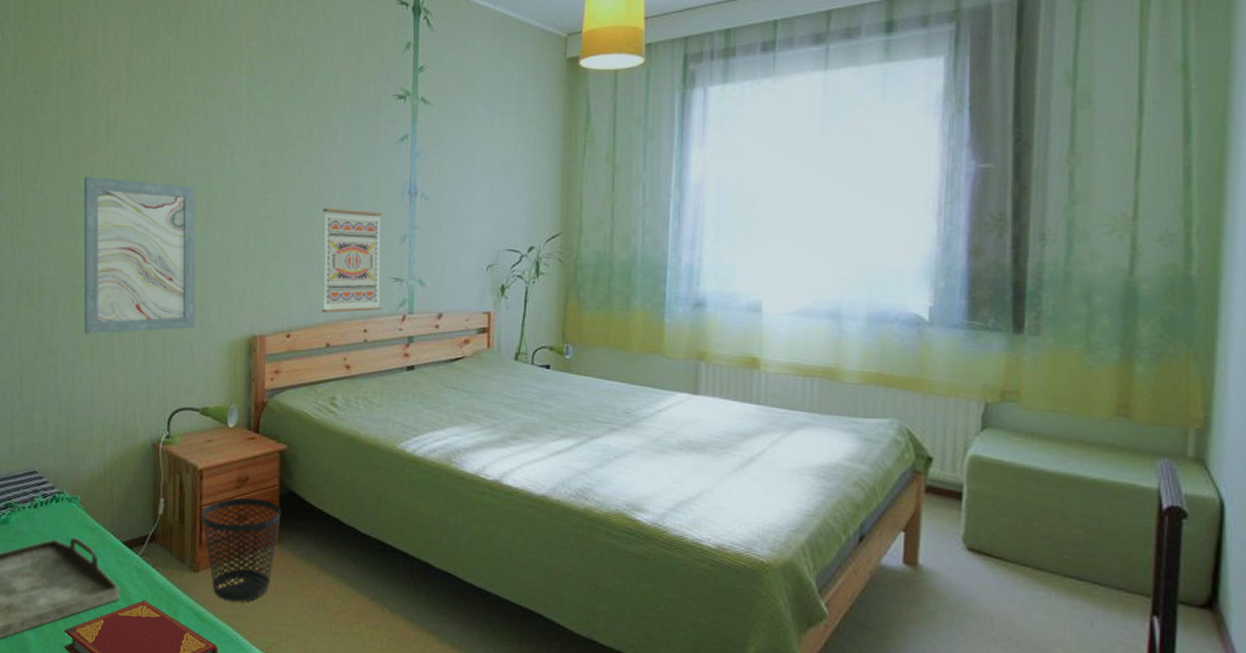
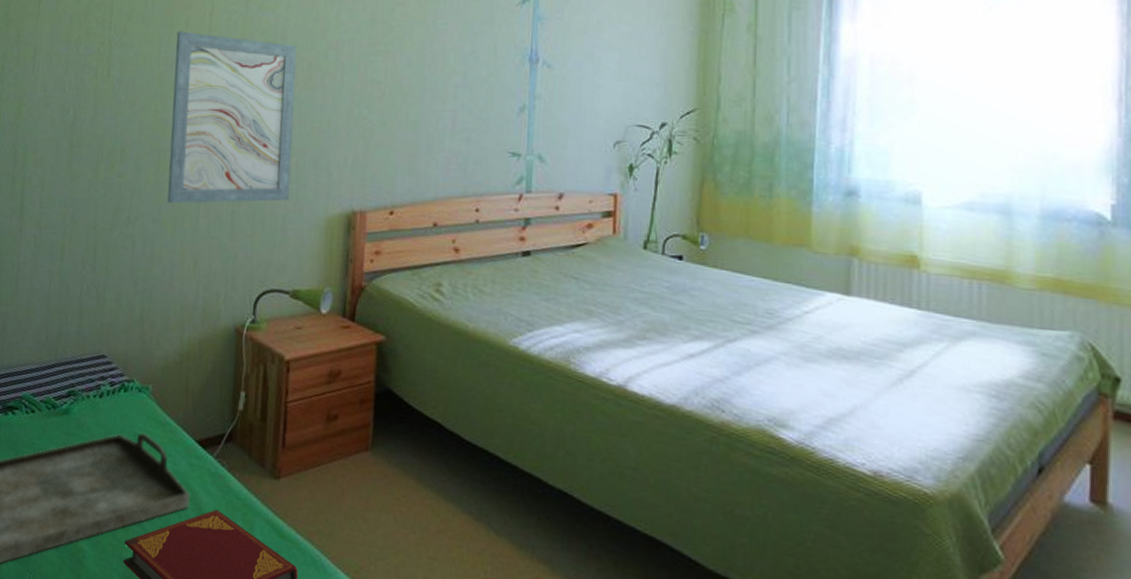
wastebasket: present [201,497,281,602] -> none [286,394,376,516]
wall art: present [321,208,383,313] -> none [429,73,500,189]

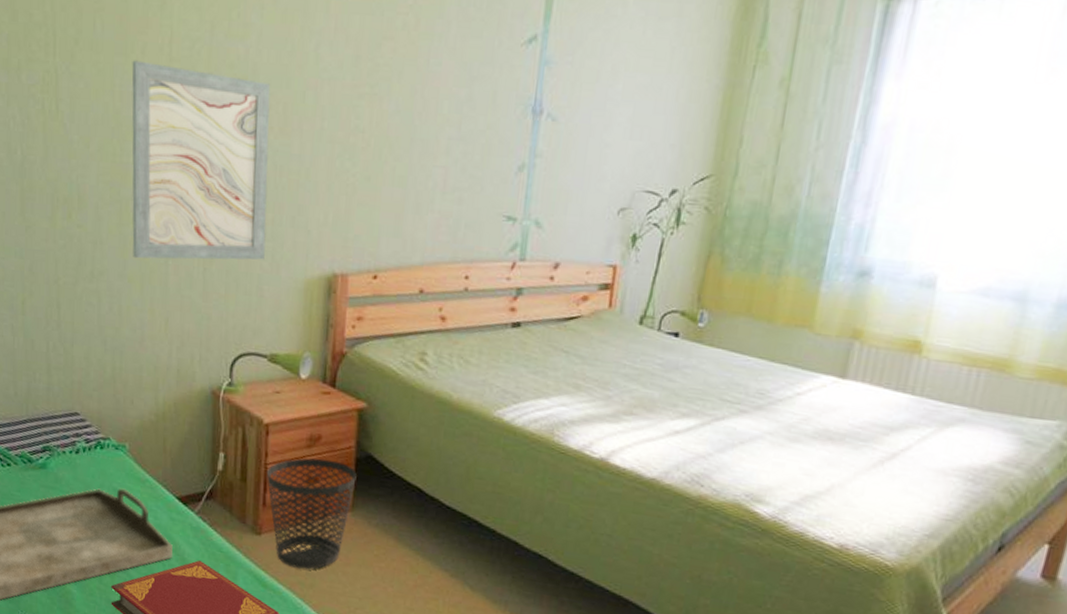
wastebasket: none [286,394,376,516] -> present [266,458,357,569]

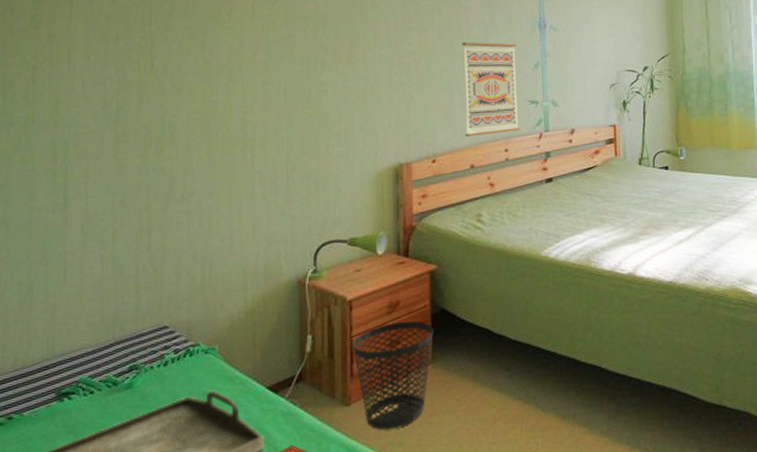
wall art: present [132,60,271,260] -> none [220,22,340,178]
wall art: none [416,122,499,255] -> present [462,42,520,137]

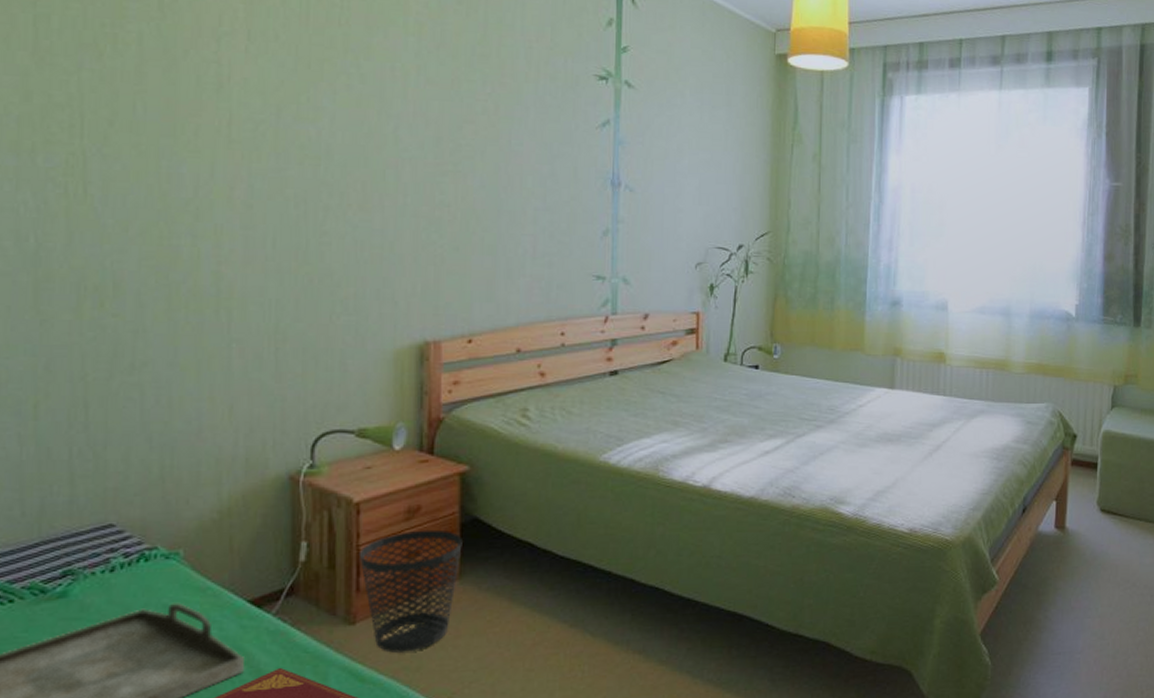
wall art: present [462,42,520,137] -> none [510,195,582,315]

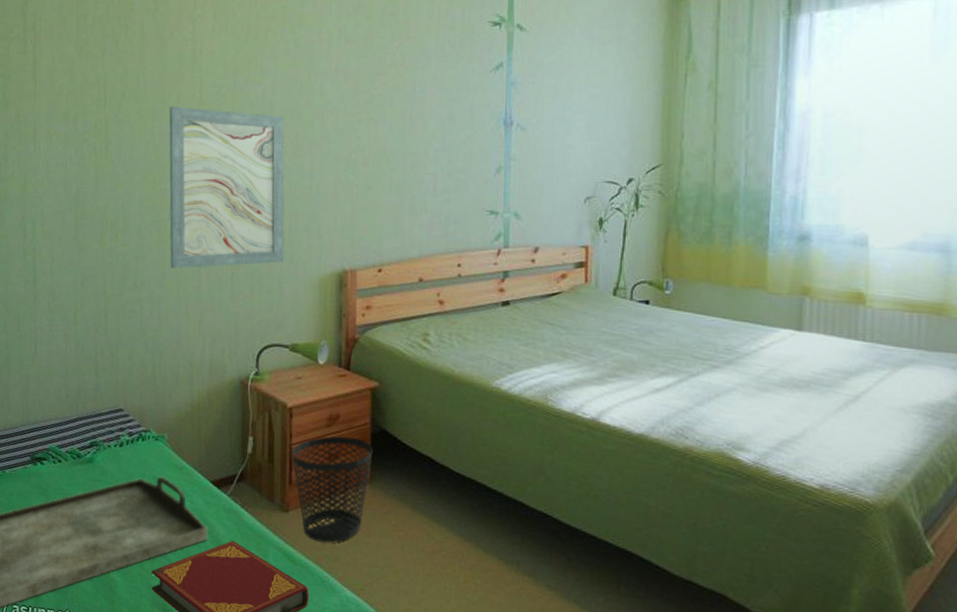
wall art: none [182,142,348,345] -> present [169,106,285,269]

